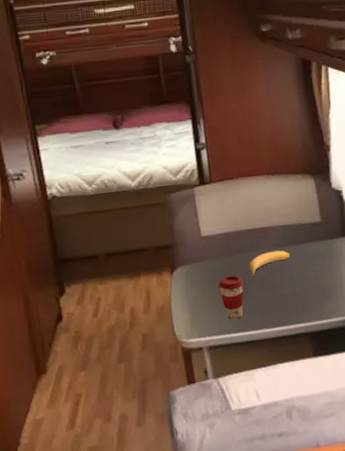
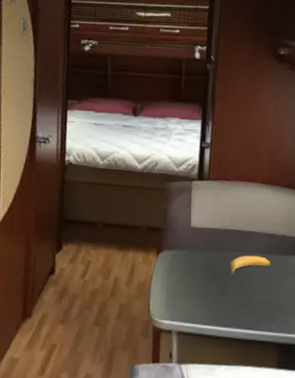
coffee cup: present [218,275,244,320] -> none [198,269,222,313]

